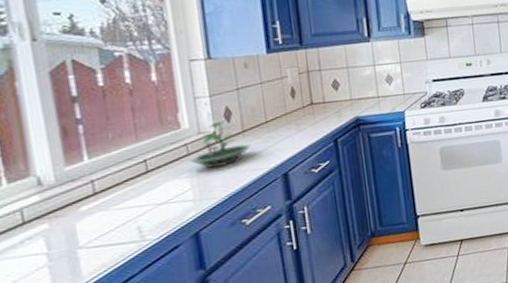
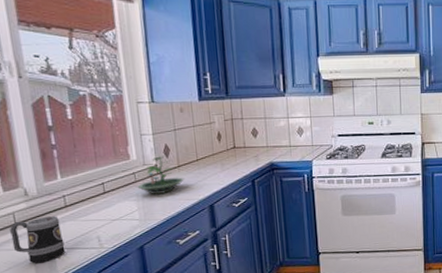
mug: none [15,207,94,272] -> present [10,216,66,264]

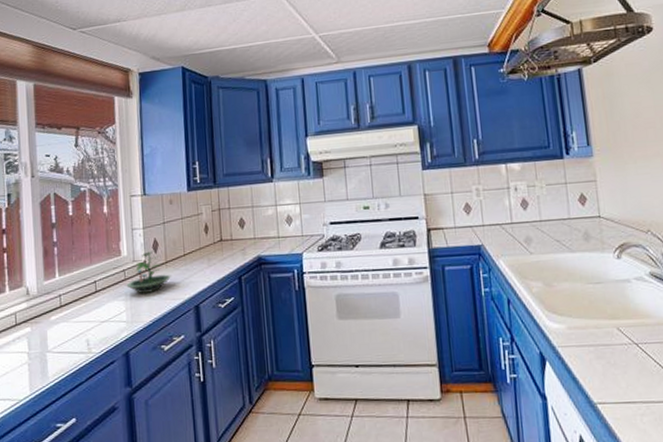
mug: present [10,216,66,264] -> none [11,317,57,368]

